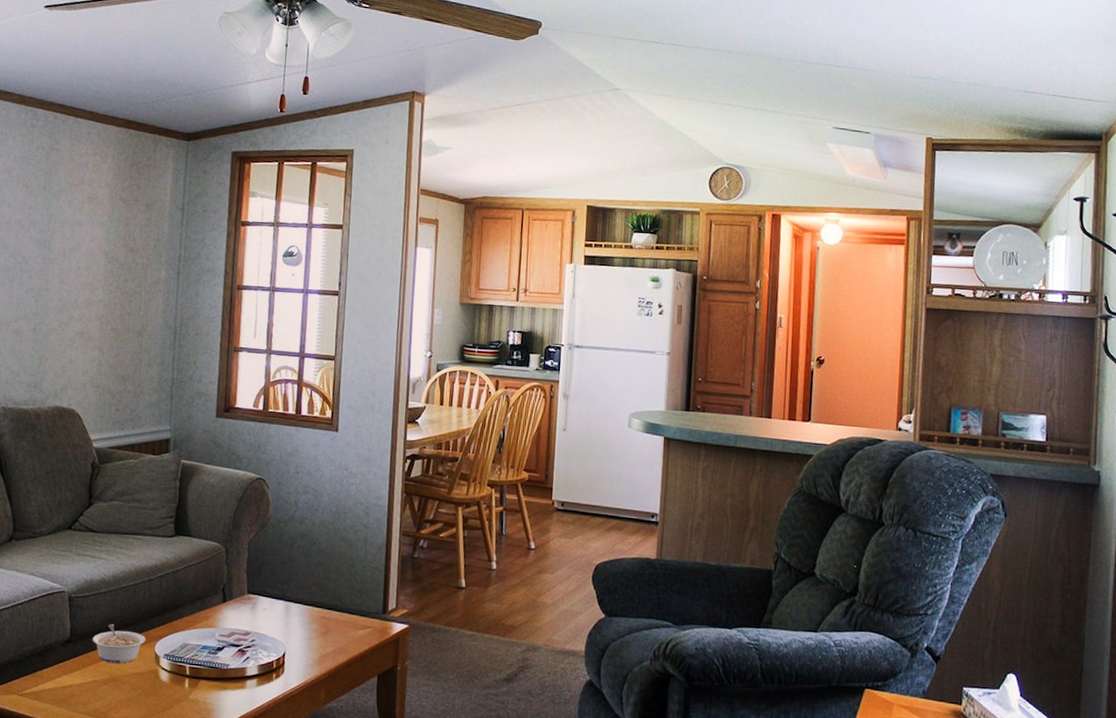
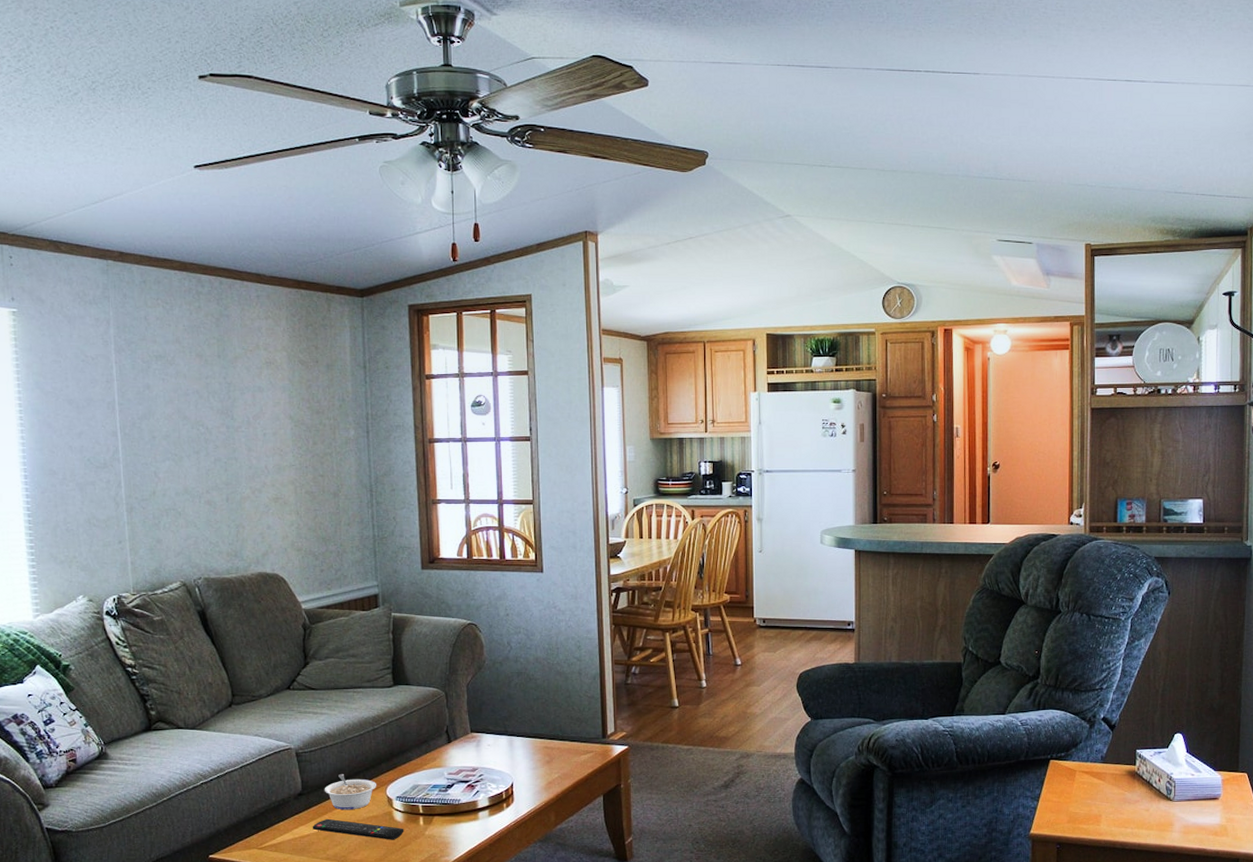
remote control: none [75,670,168,701] -> present [312,818,404,840]

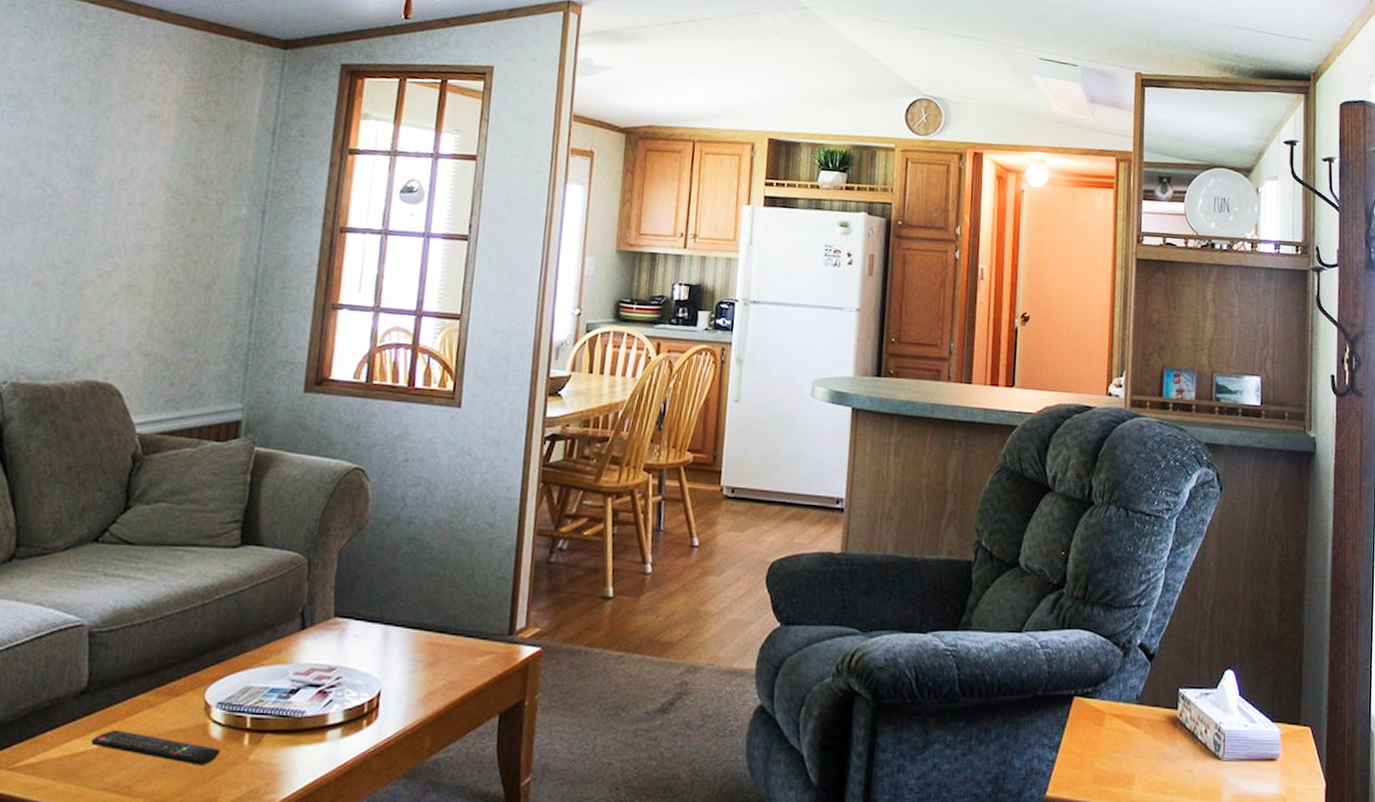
legume: present [324,773,377,810] -> none [118,665,194,719]

